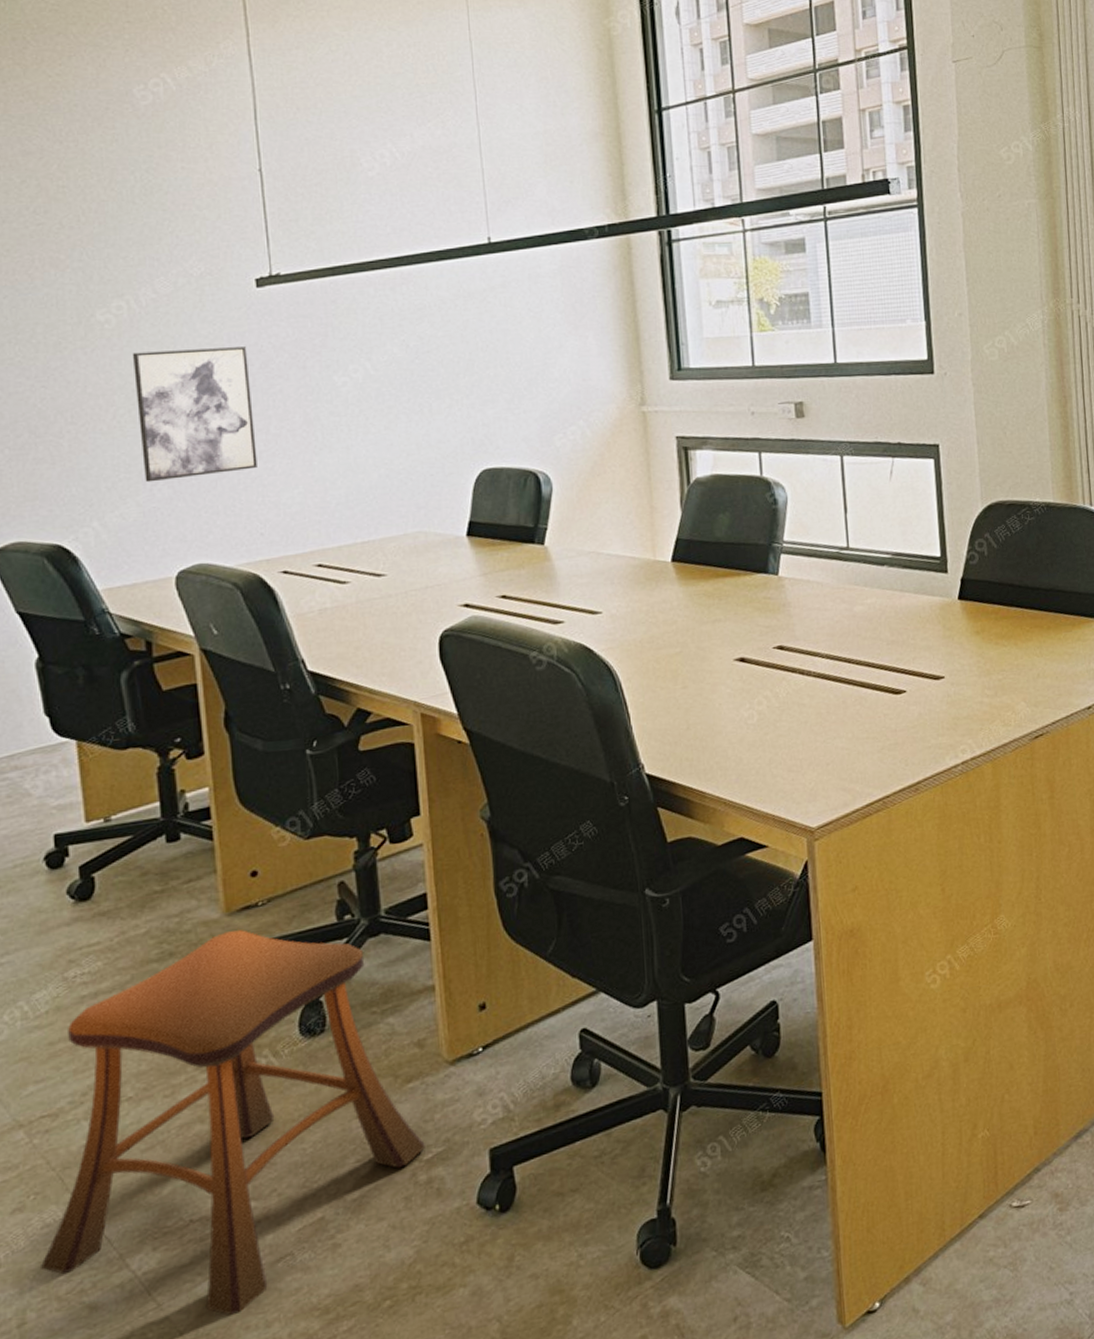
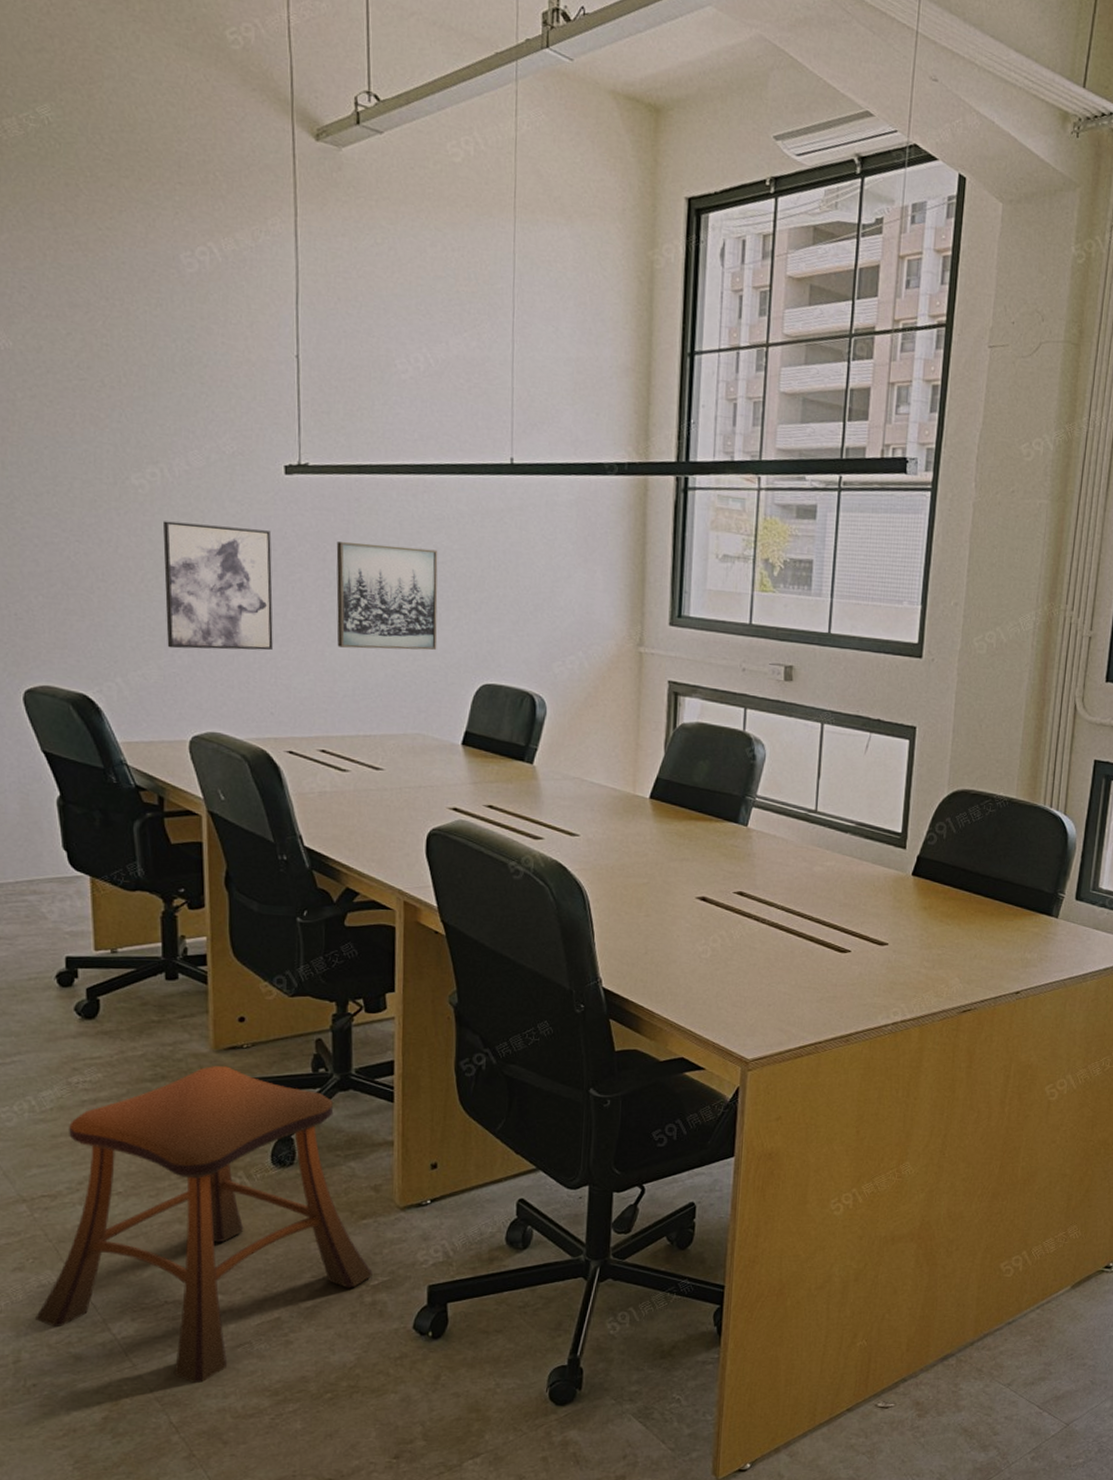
wall art: none [316,340,431,454] -> present [336,542,438,651]

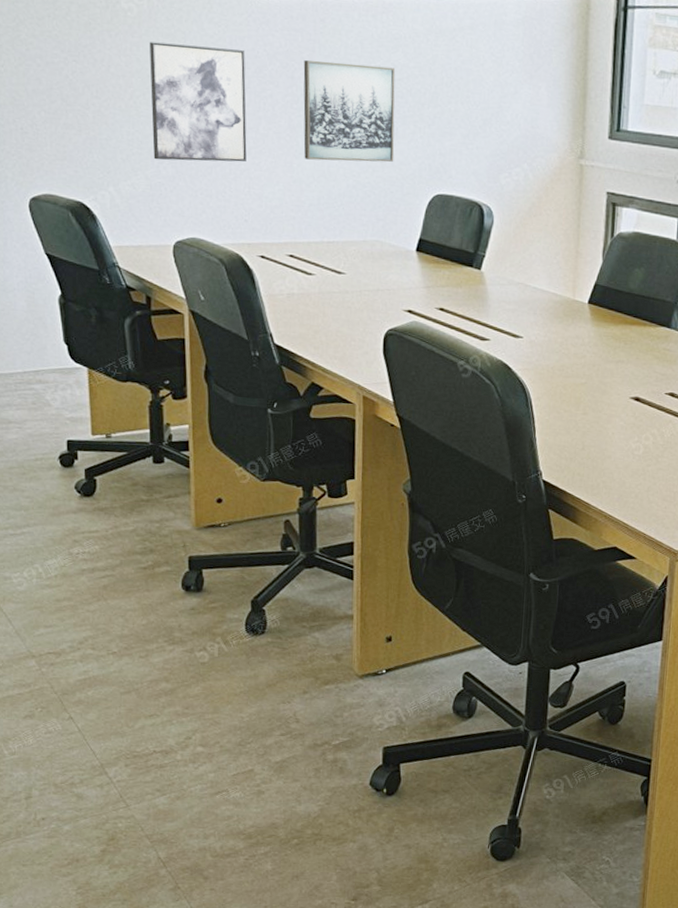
stool: present [36,1066,373,1384] -> none [44,542,334,825]

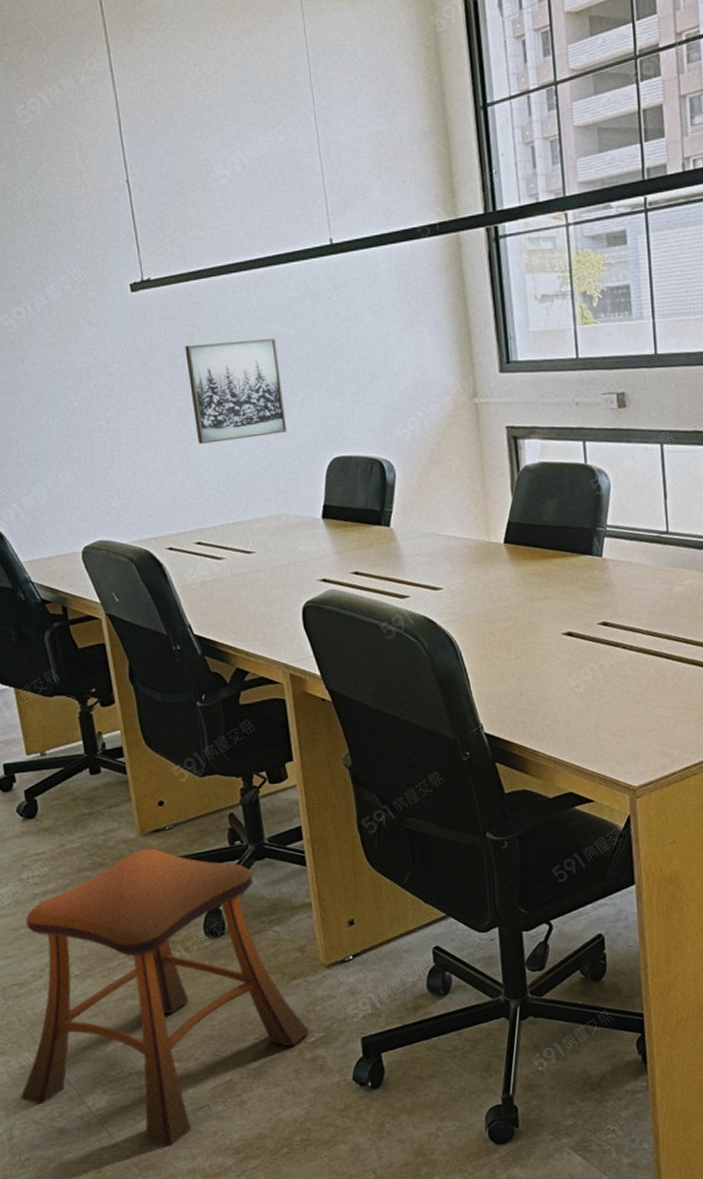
stool: none [44,542,334,825] -> present [21,848,309,1148]
wall art: present [149,42,247,162] -> none [32,347,142,469]

